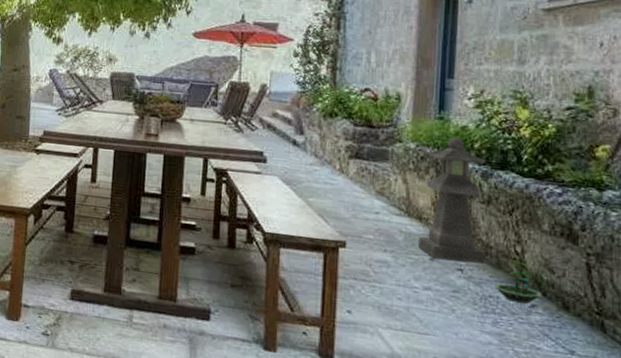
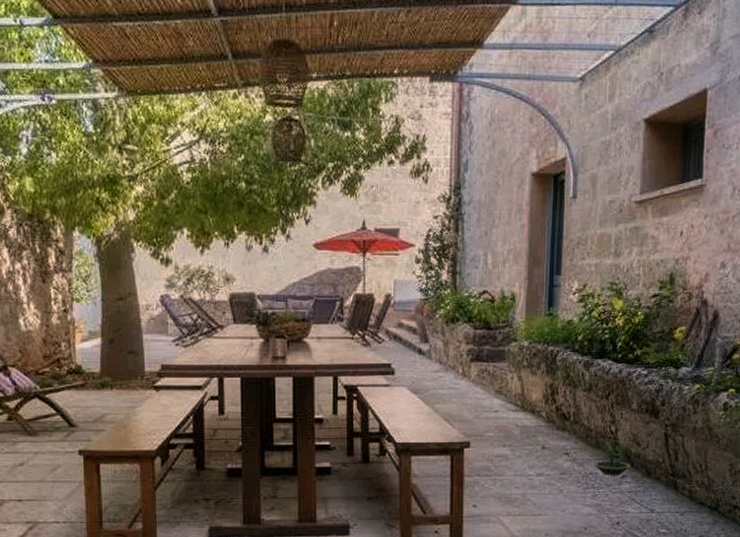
lantern: present [418,137,486,265] -> none [532,331,587,447]

